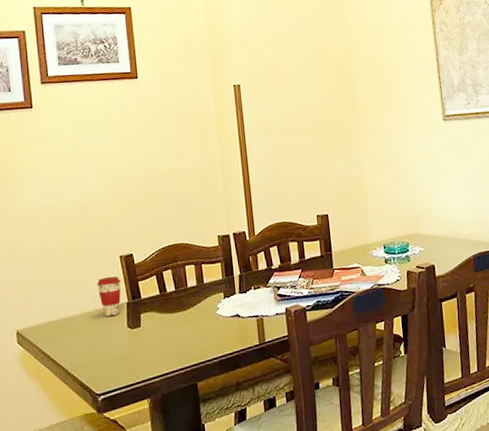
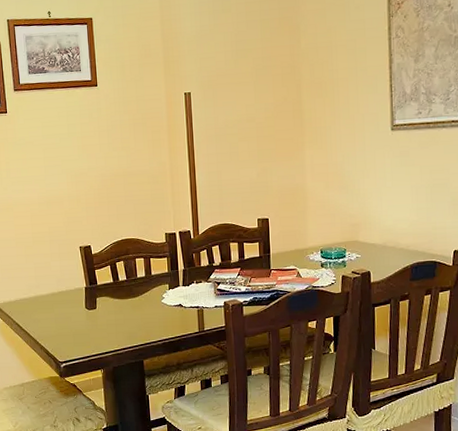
coffee cup: present [96,276,121,317] -> none [60,264,81,298]

